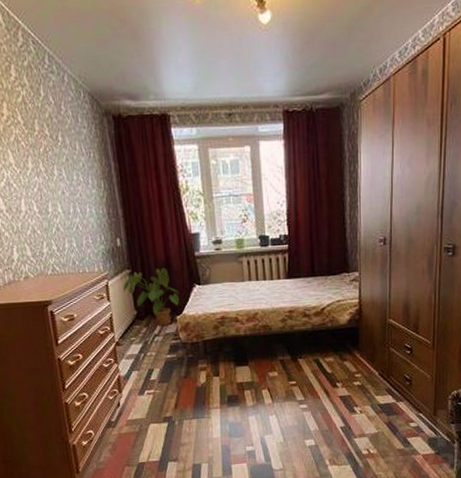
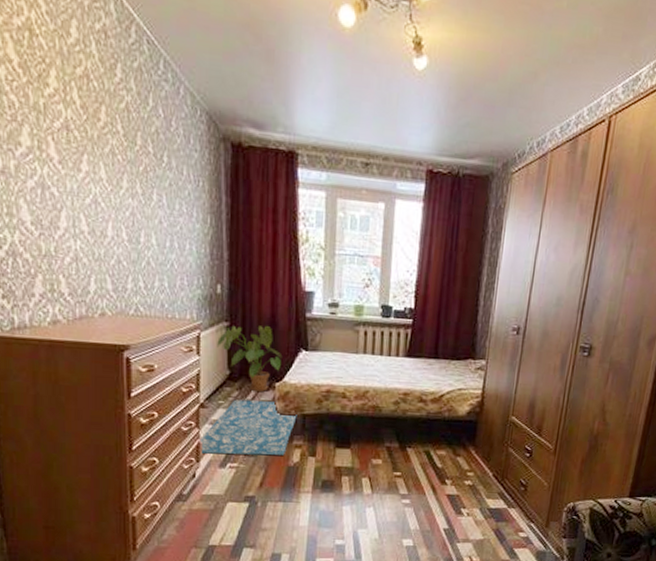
rug: none [119,333,199,385] -> present [199,399,297,456]

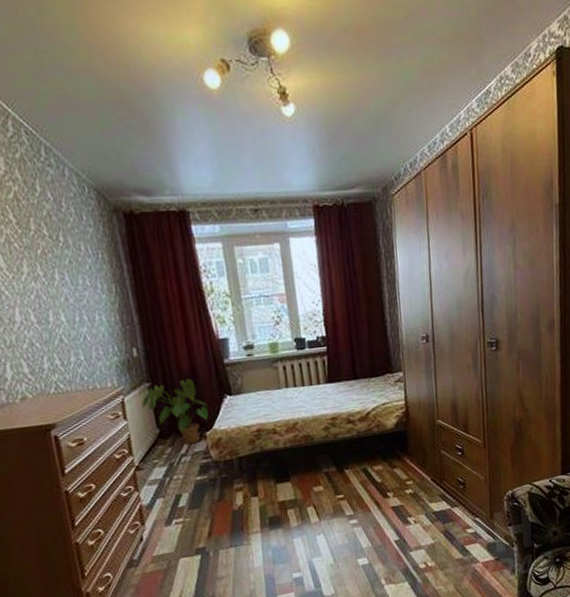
rug: present [199,399,297,456] -> none [141,451,233,515]

